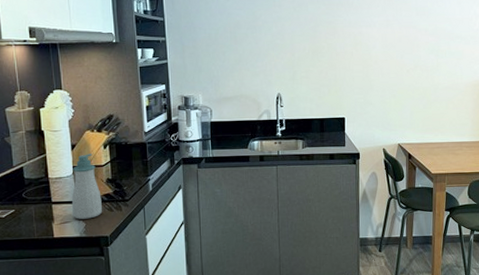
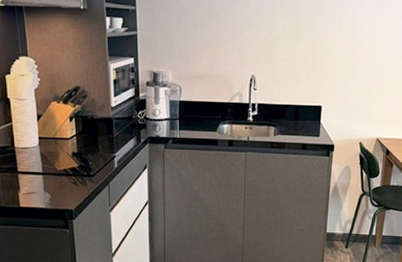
soap bottle: present [72,153,102,219] -> none [38,125,67,191]

